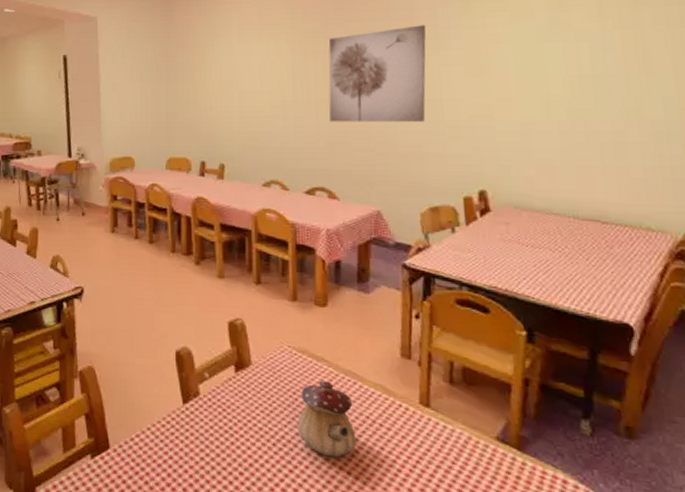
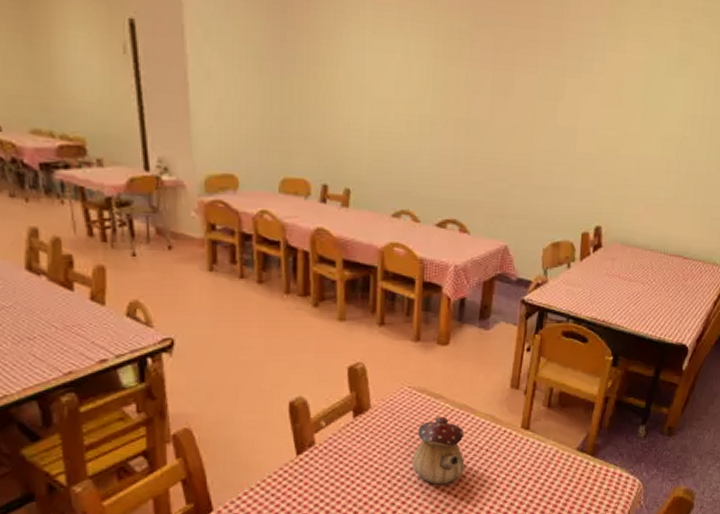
wall art: present [328,25,426,122] -> none [468,39,573,152]

